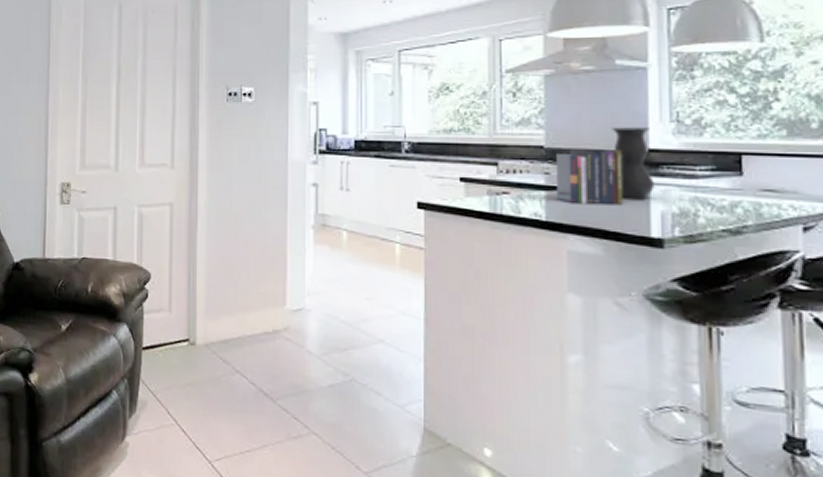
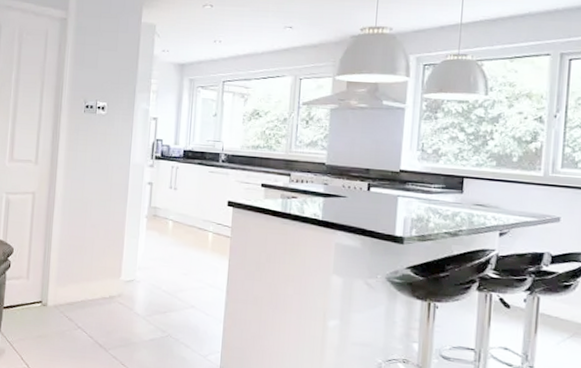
books: present [556,149,624,206] -> none [331,167,381,211]
vase: present [611,127,655,201] -> none [375,152,402,209]

